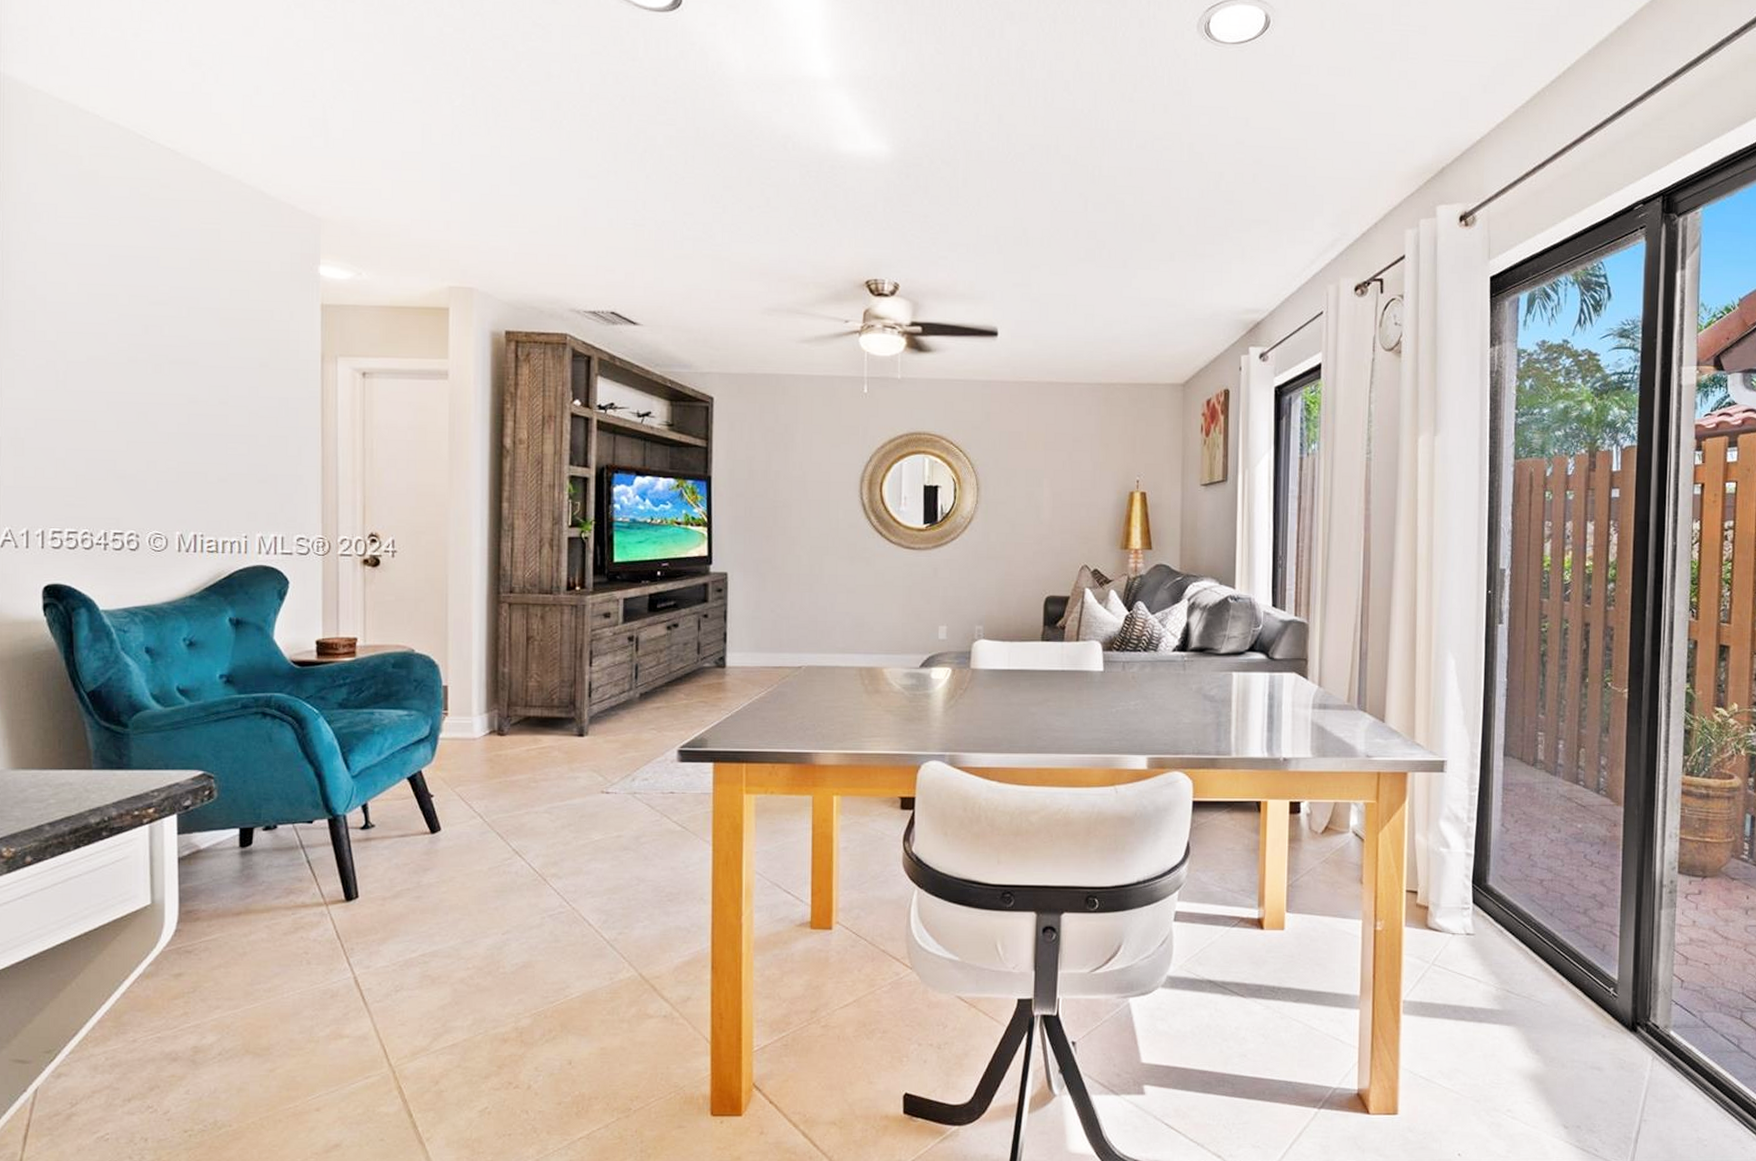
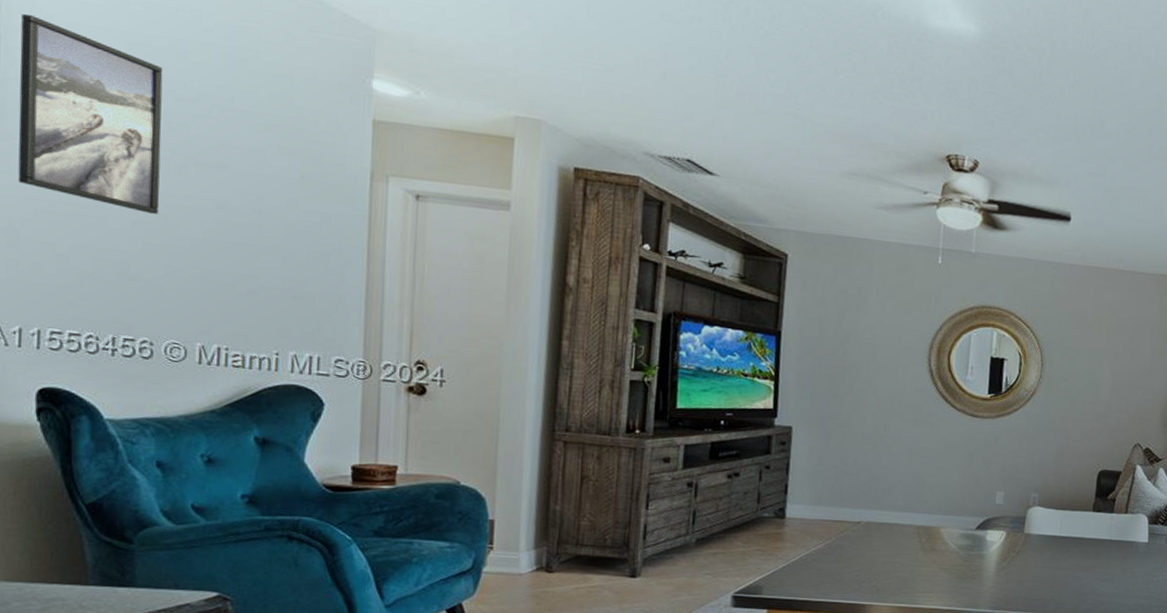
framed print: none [19,240,140,413] -> present [17,14,163,214]

